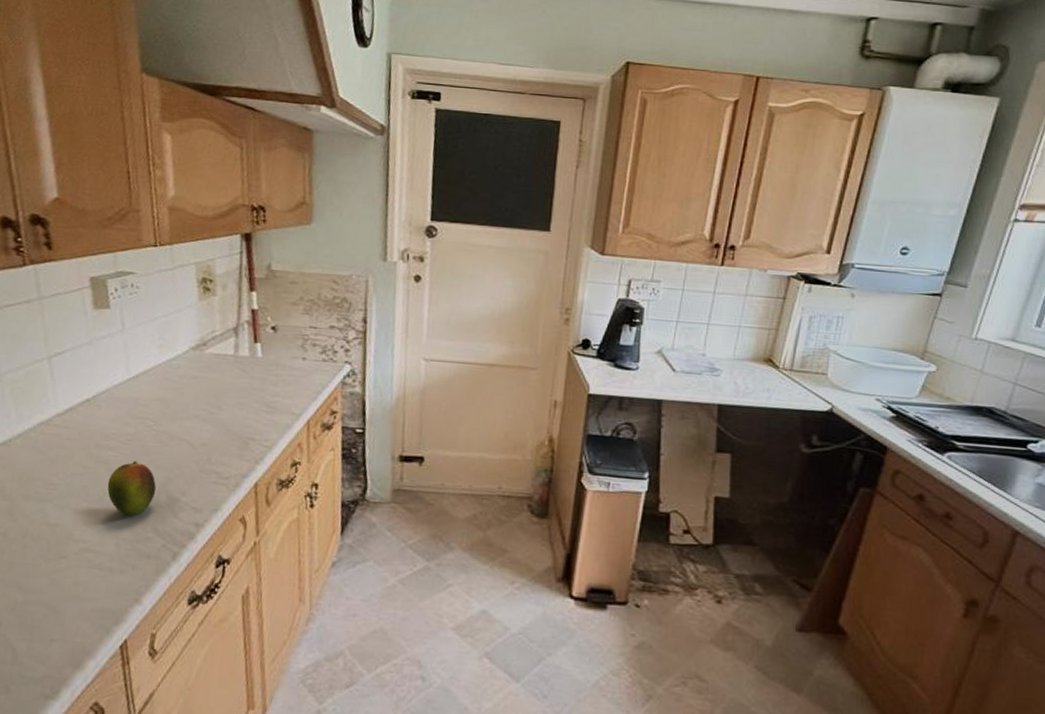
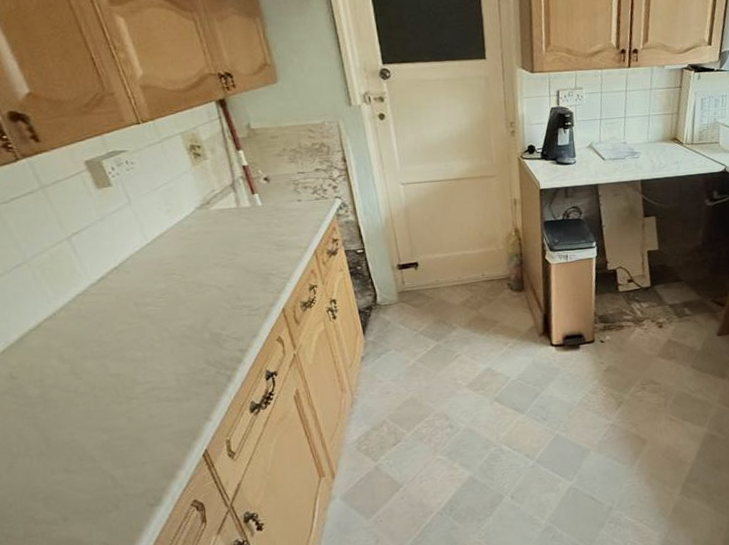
fruit: present [107,461,157,517] -> none [154,310,199,356]

